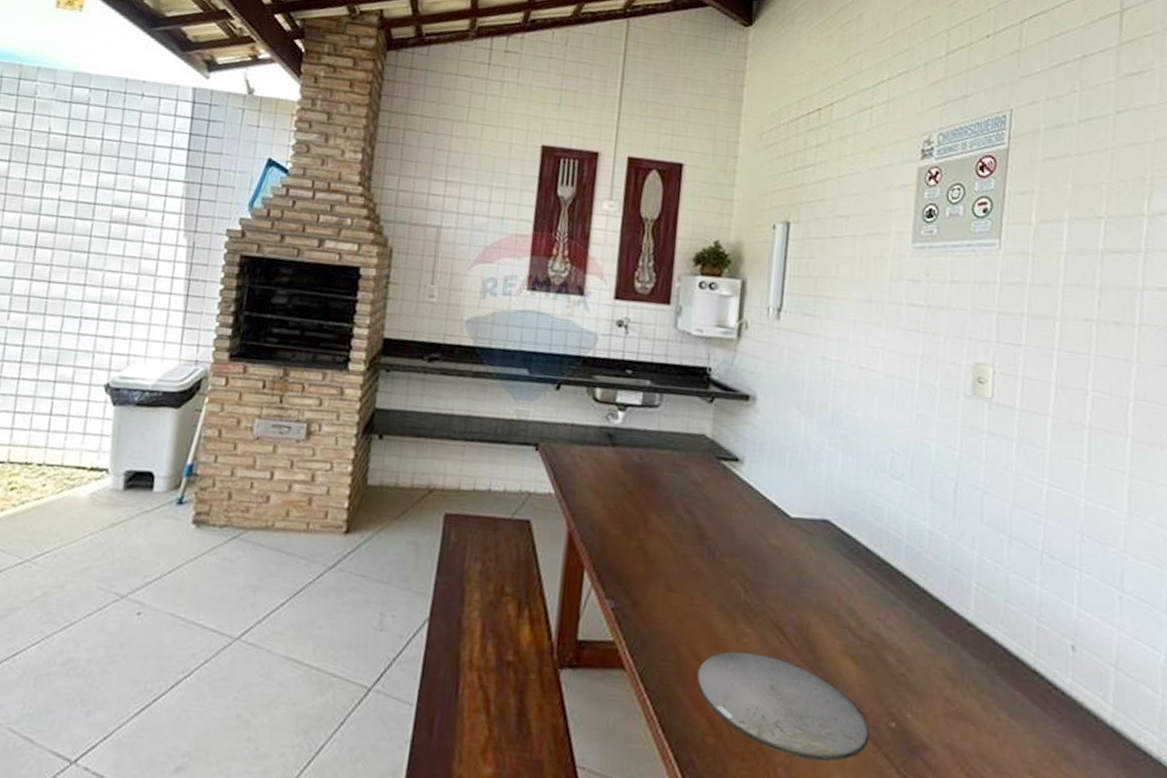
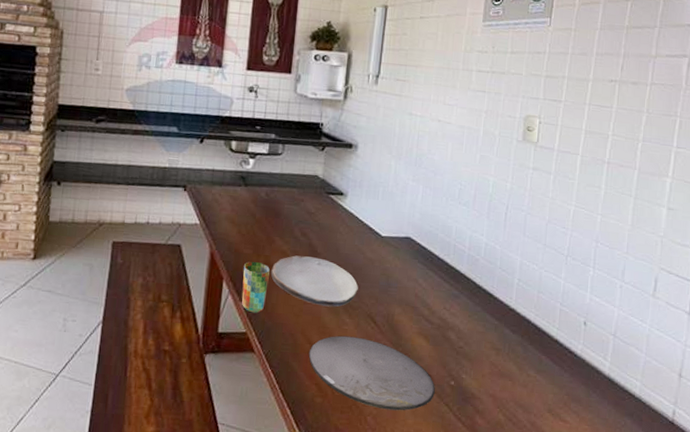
cup: none [608,545,645,616] -> present [241,261,270,313]
plate: none [645,539,761,611] -> present [270,255,358,307]

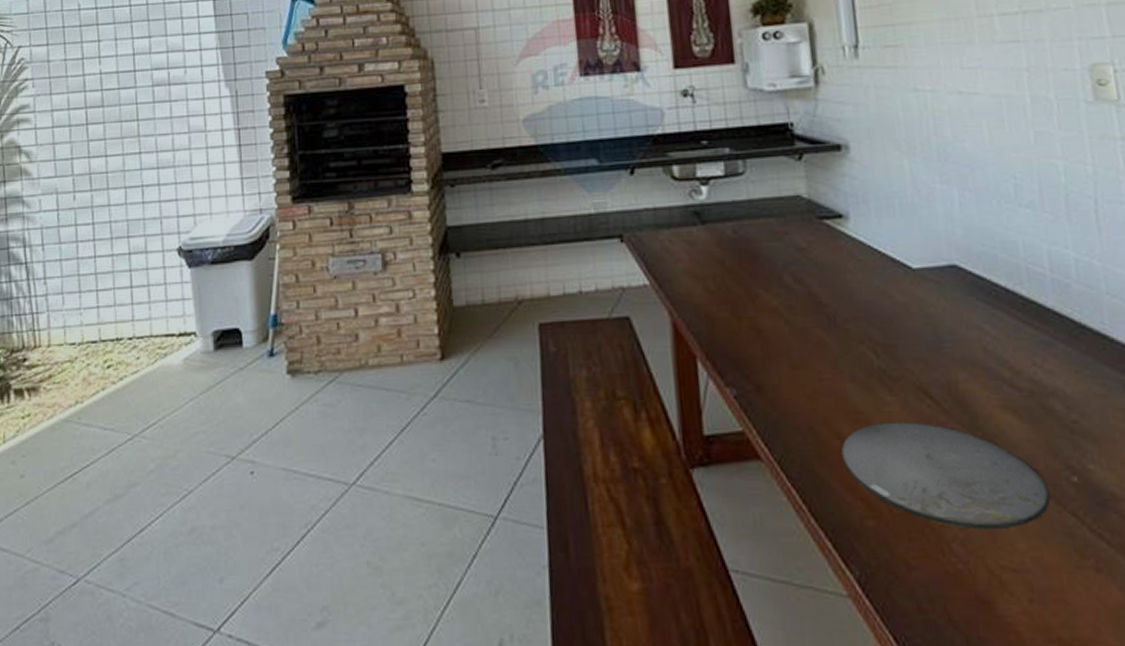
cup: present [241,261,270,313] -> none [721,327,763,402]
plate: present [270,255,358,307] -> none [761,311,895,382]

